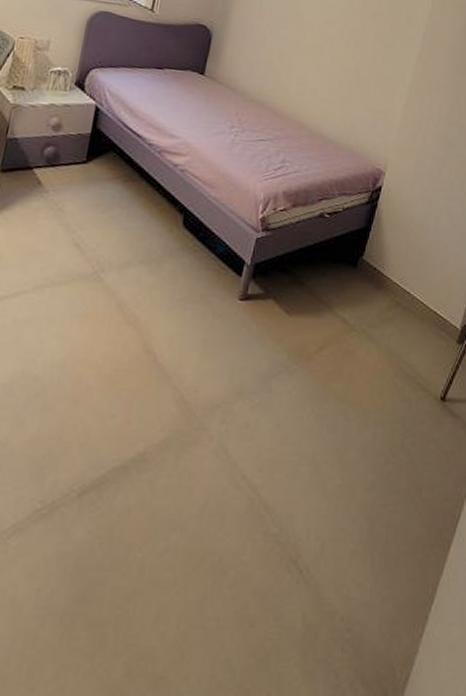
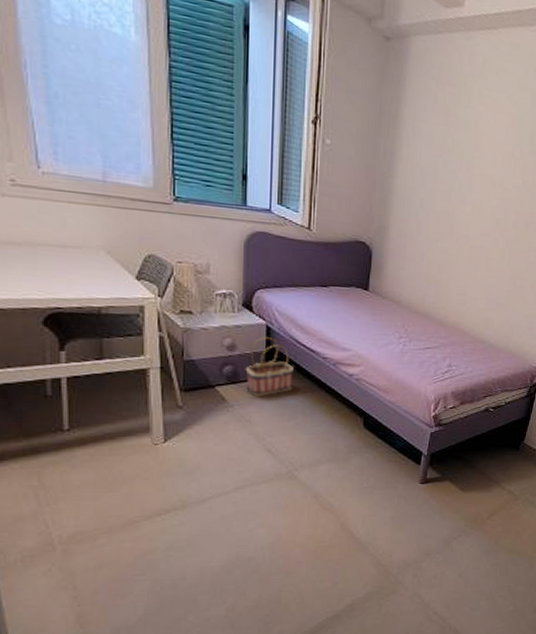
basket: none [64,118,117,183] -> present [245,337,293,396]

